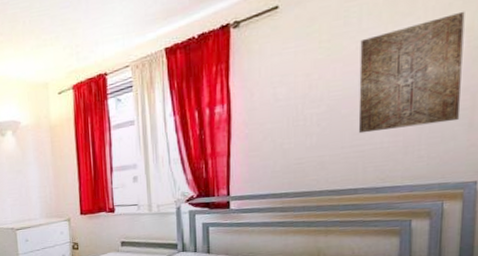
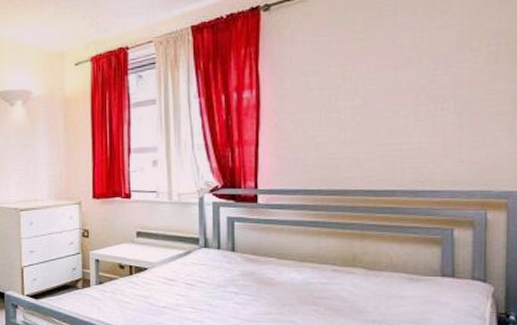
wall art: present [358,11,465,134] -> none [395,13,502,131]

